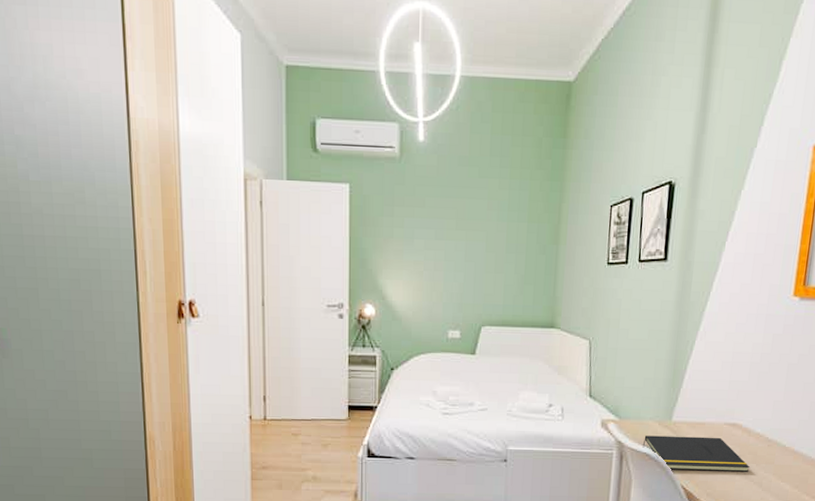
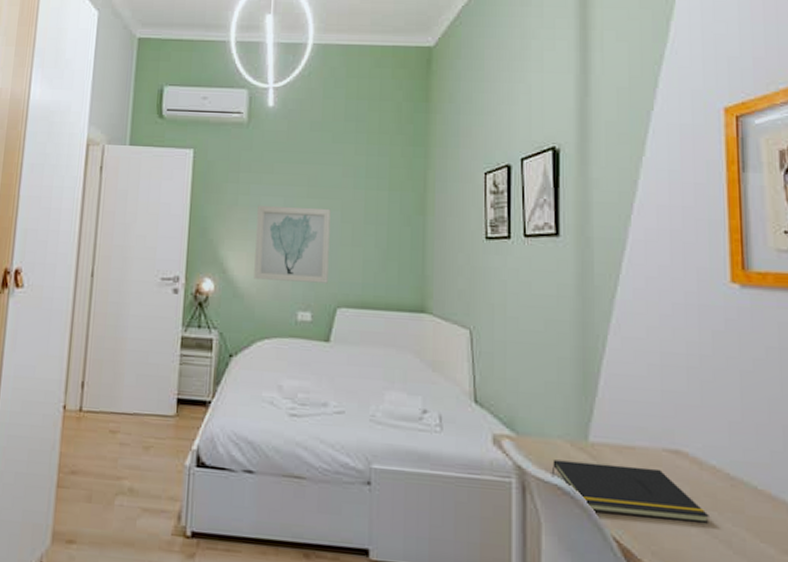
wall art: none [410,237,477,306] -> present [254,205,331,283]

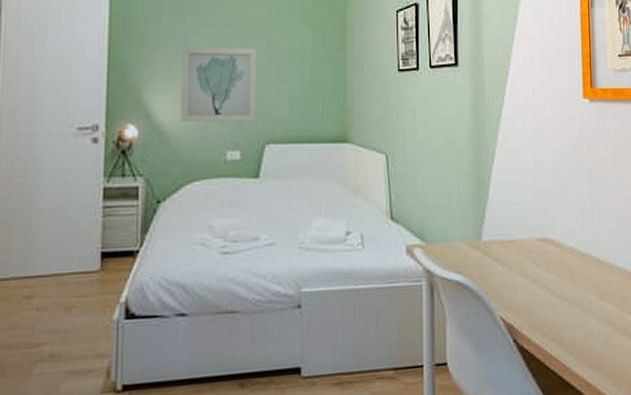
notepad: present [551,460,710,523] -> none [453,255,568,299]

